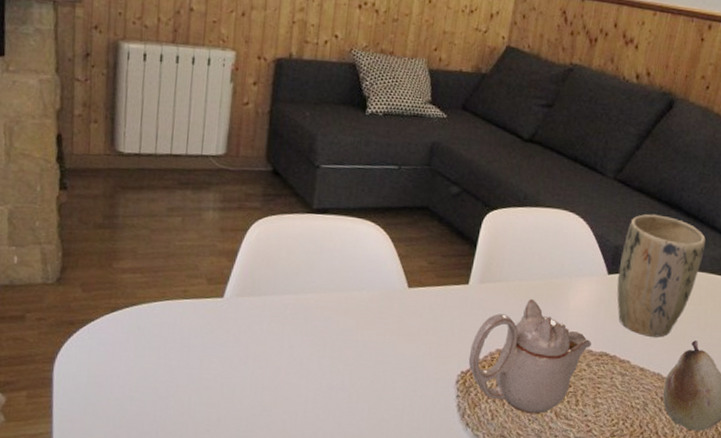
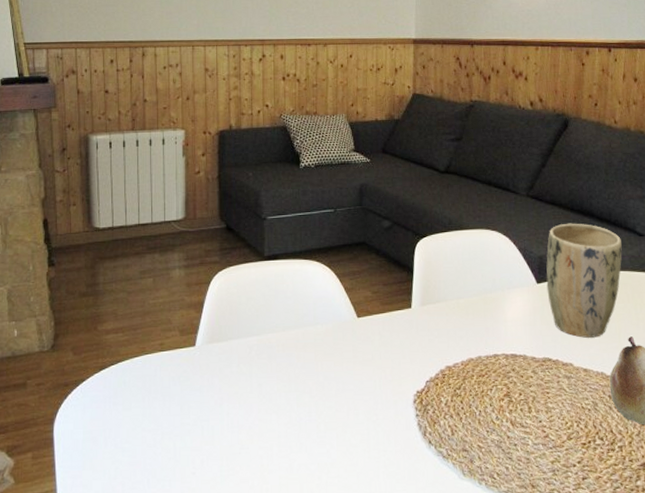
teapot: present [468,298,591,414] -> none [421,314,533,426]

